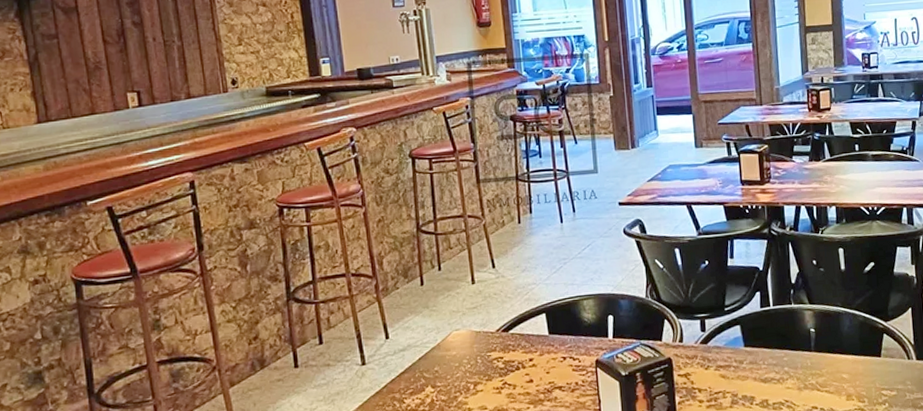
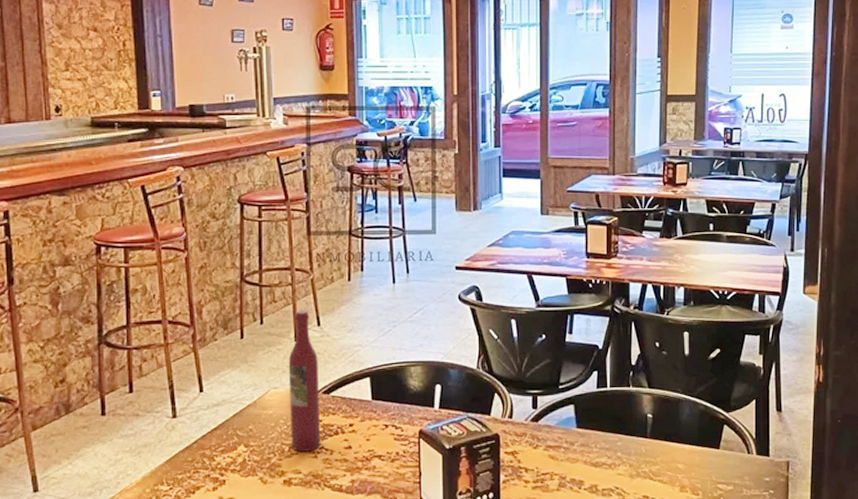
wine bottle: none [467,254,504,389] -> present [288,310,321,452]

